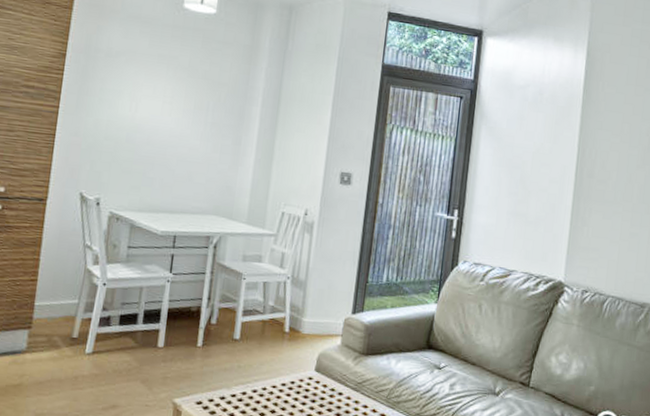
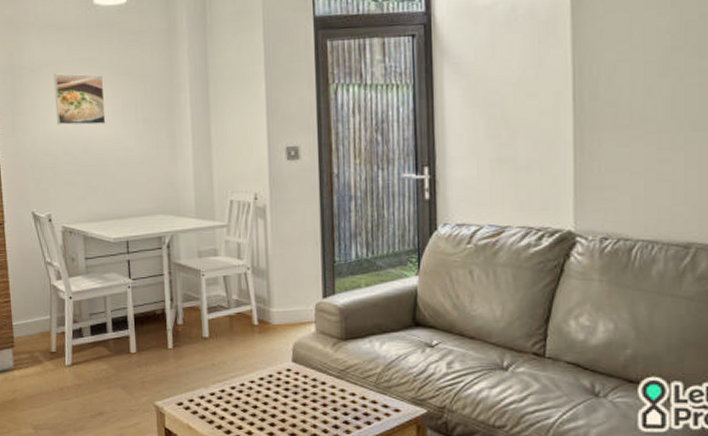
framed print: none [124,63,181,121] -> present [53,73,106,125]

